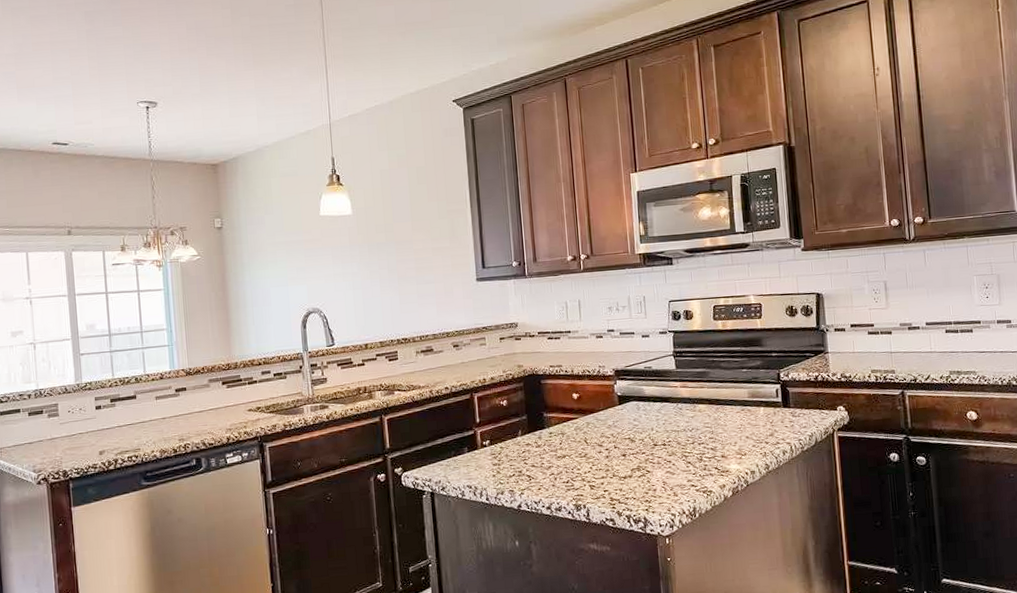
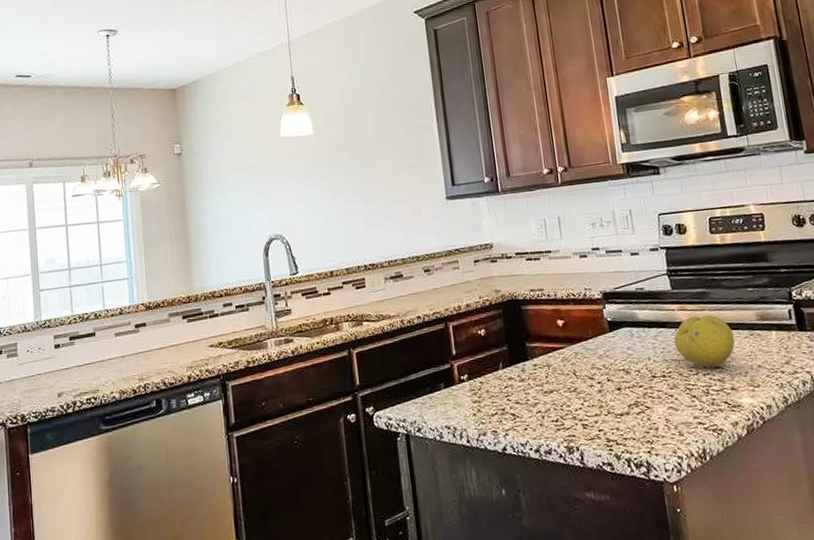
fruit: none [675,391,728,438] -> present [674,314,735,368]

